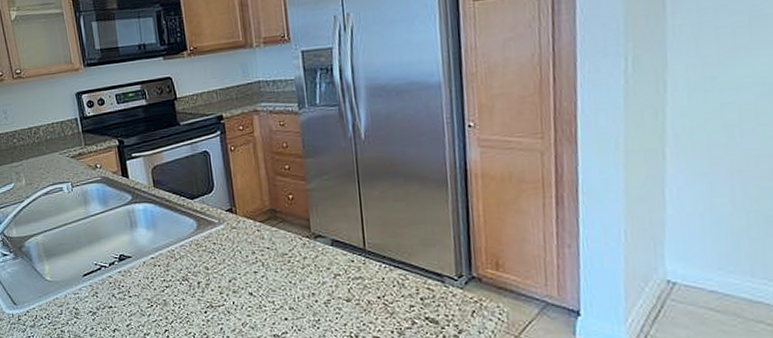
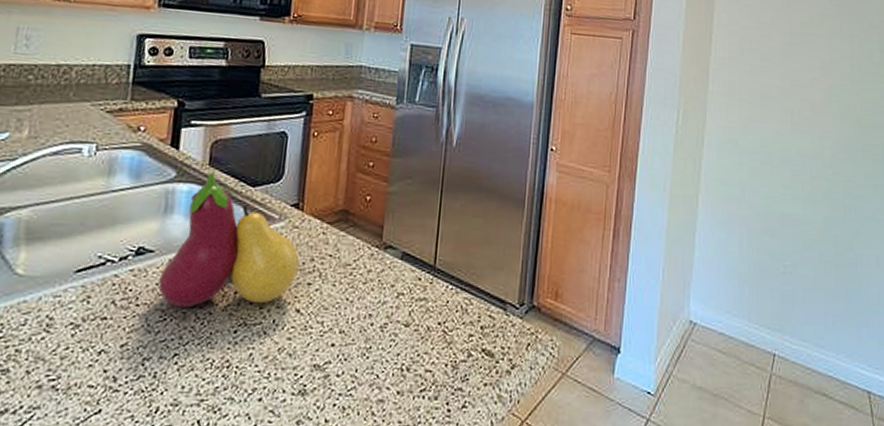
fruit: none [140,192,244,297] -> present [158,172,300,308]

